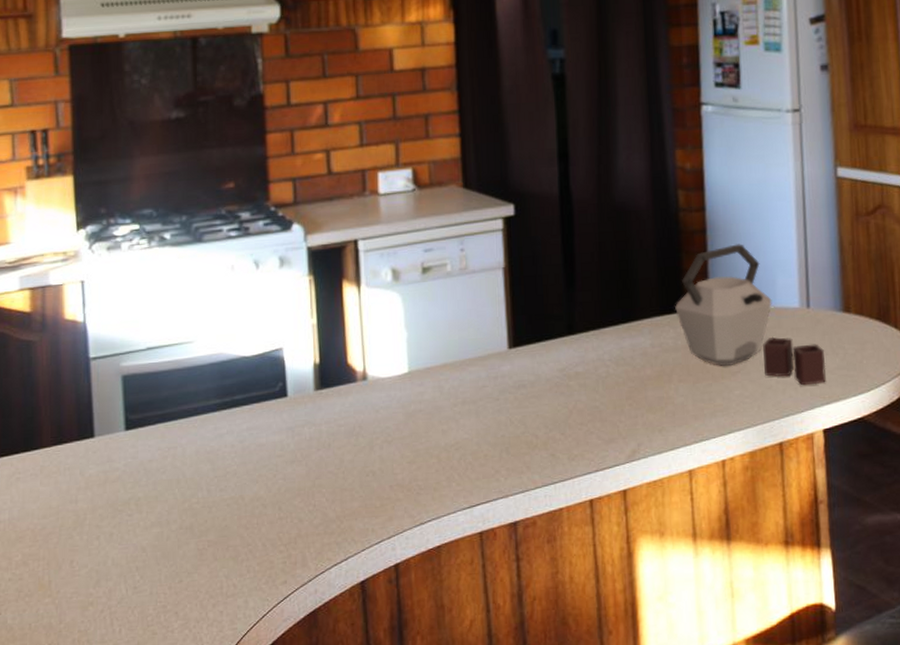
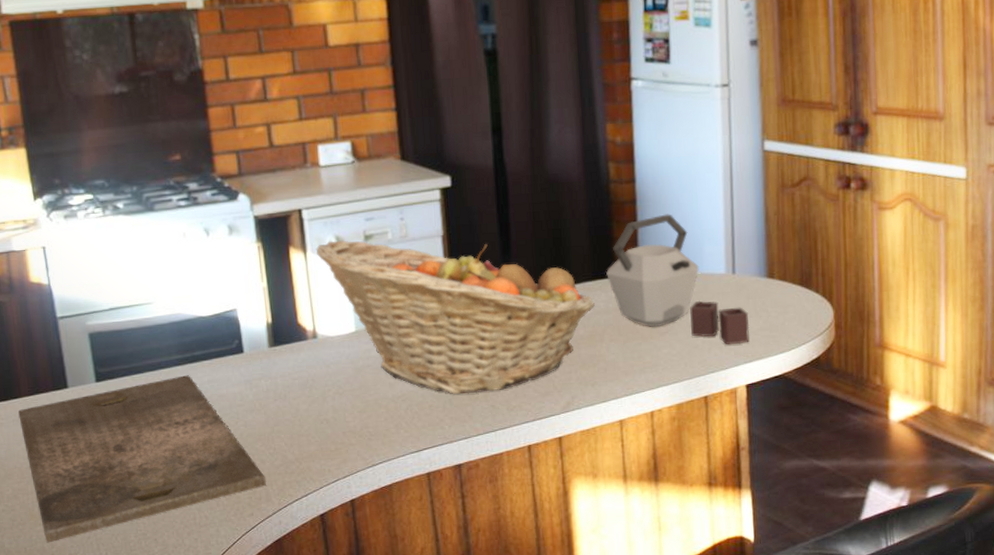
cutting board: none [38,422,303,618] -> present [18,375,266,543]
fruit basket: none [370,273,664,443] -> present [315,240,596,395]

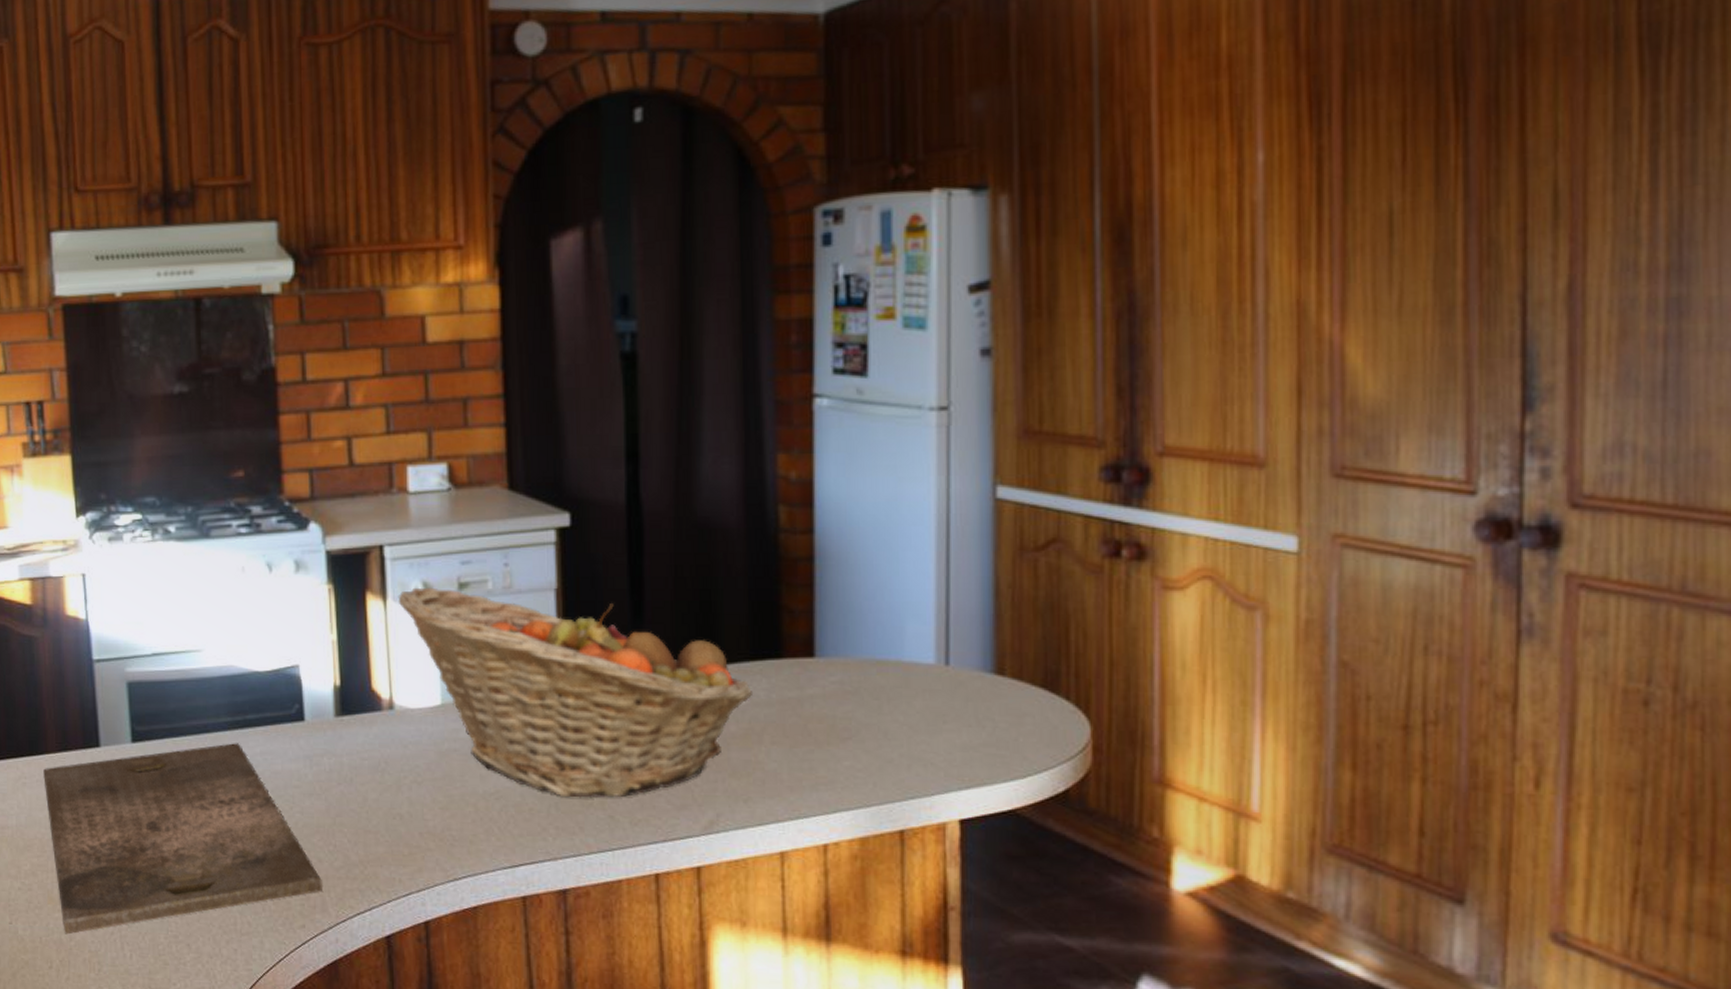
kettle: present [606,214,750,345] -> none [770,578,968,763]

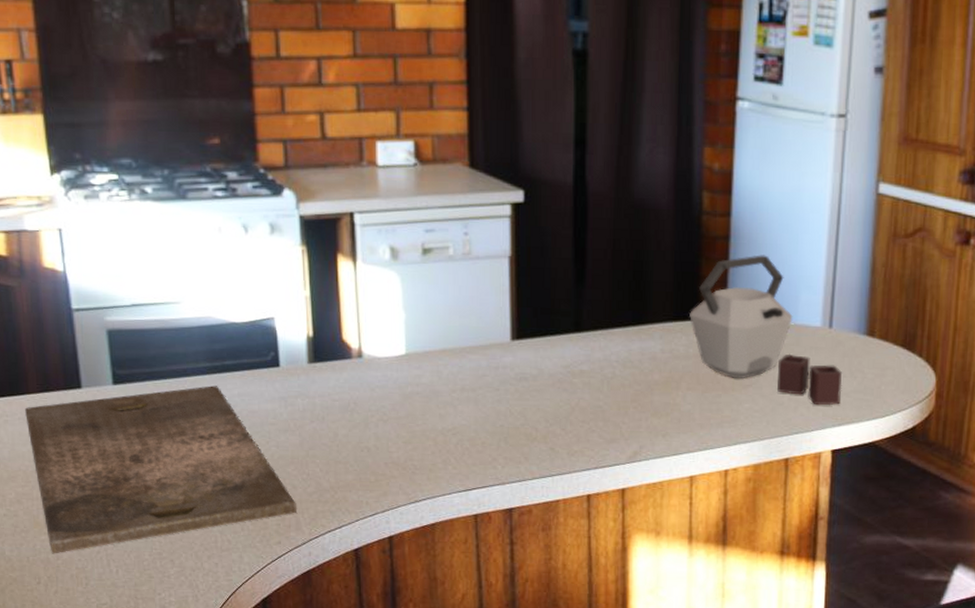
fruit basket: present [398,587,754,799] -> none [367,251,675,434]
kettle: none [770,578,968,763] -> present [689,255,843,406]

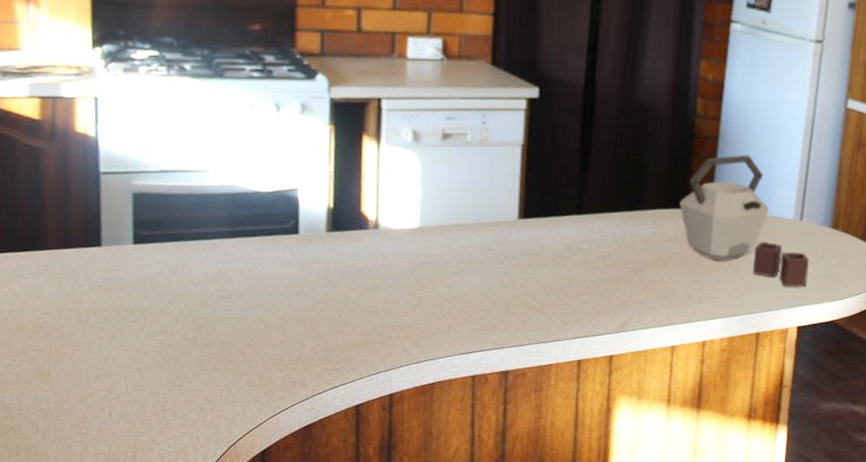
cutting board: present [25,386,296,554] -> none [41,249,303,404]

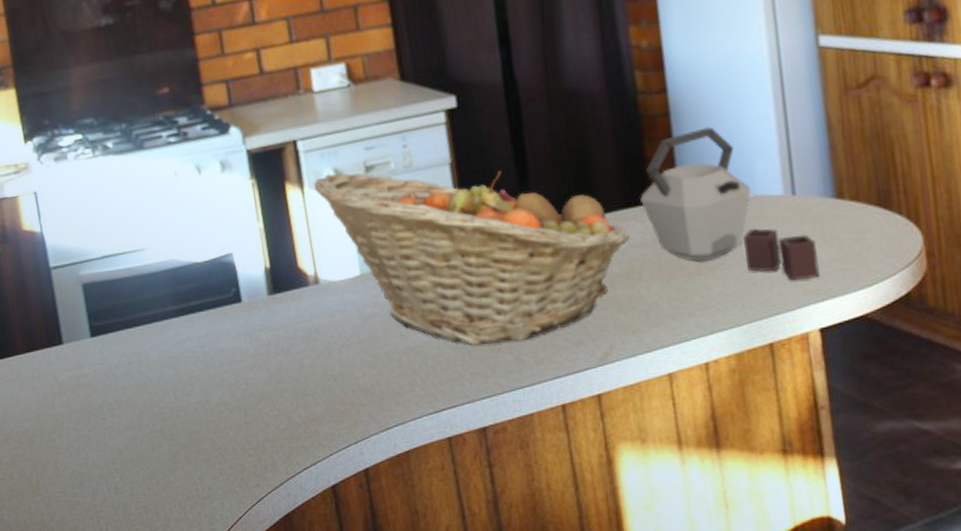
fruit basket: none [390,134,665,304] -> present [313,170,631,346]

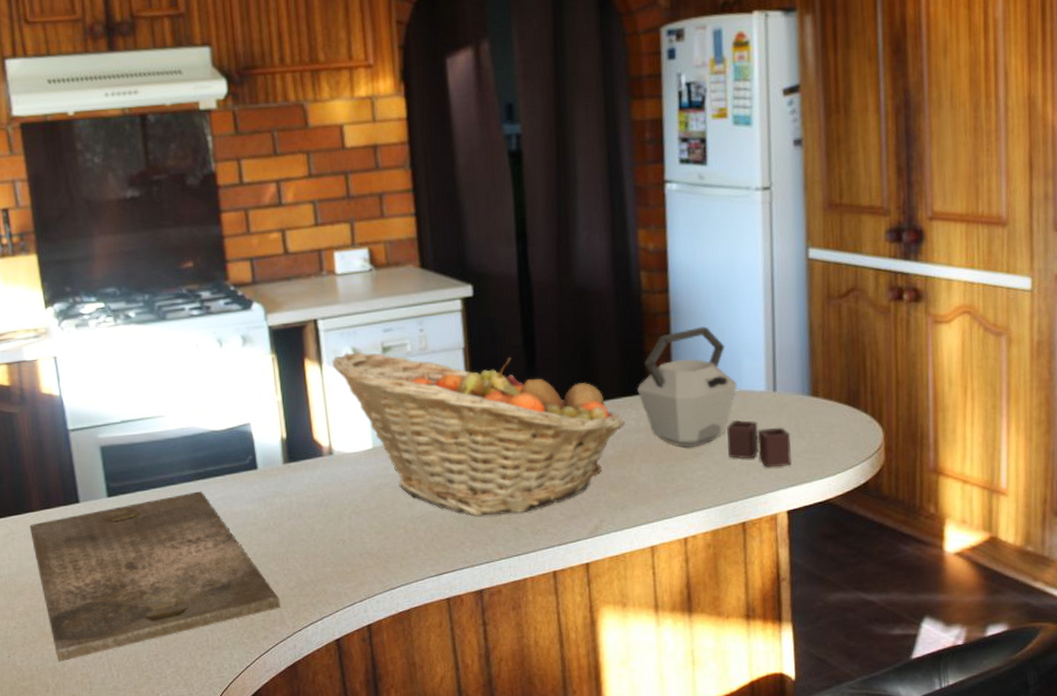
cutting board: none [14,328,271,516] -> present [30,491,280,662]

